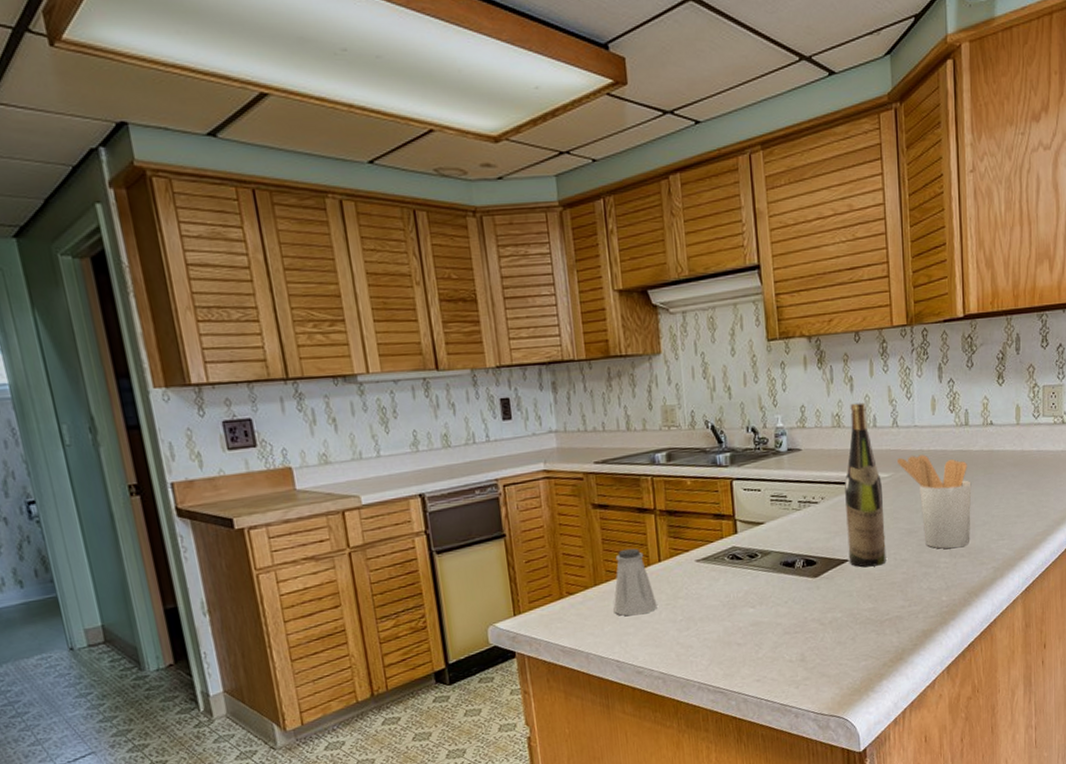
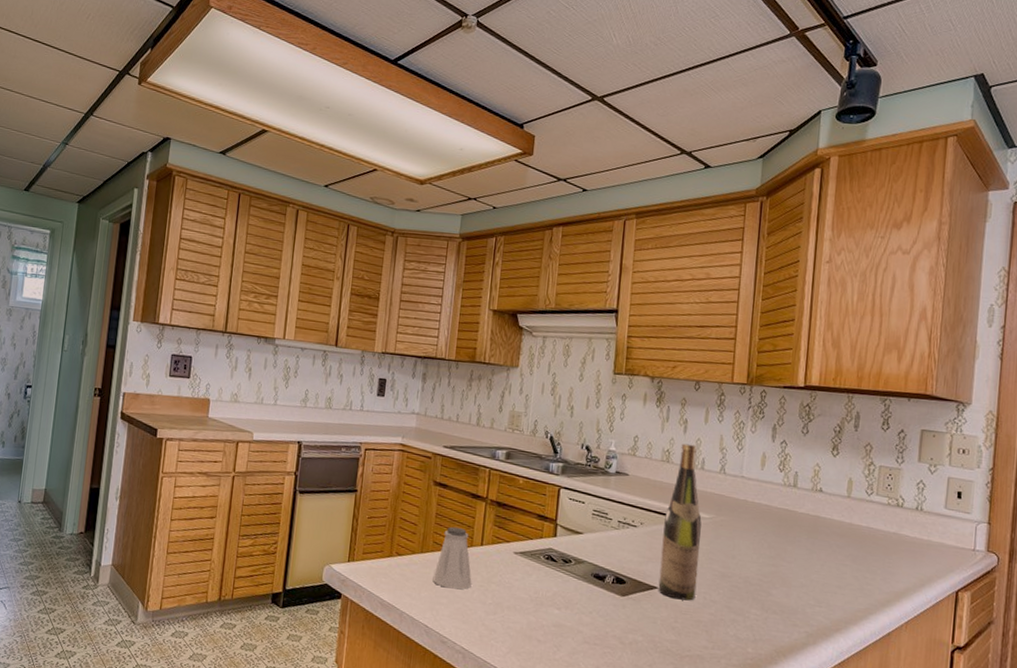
utensil holder: present [896,455,972,549] -> none [719,503,793,604]

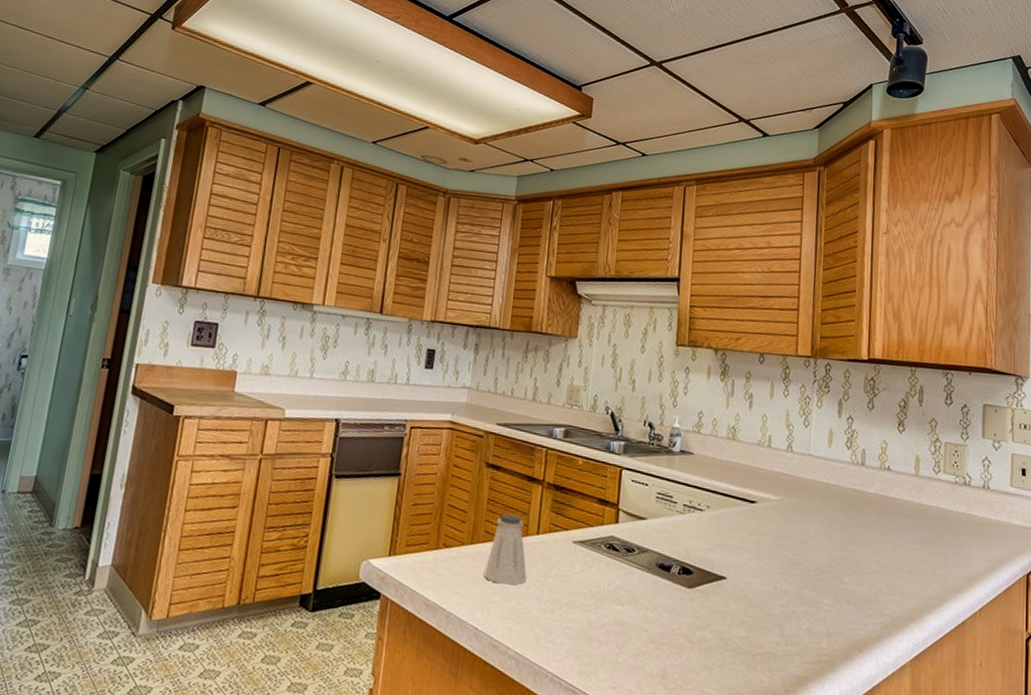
wine bottle: present [658,443,702,601] -> none [726,419,770,592]

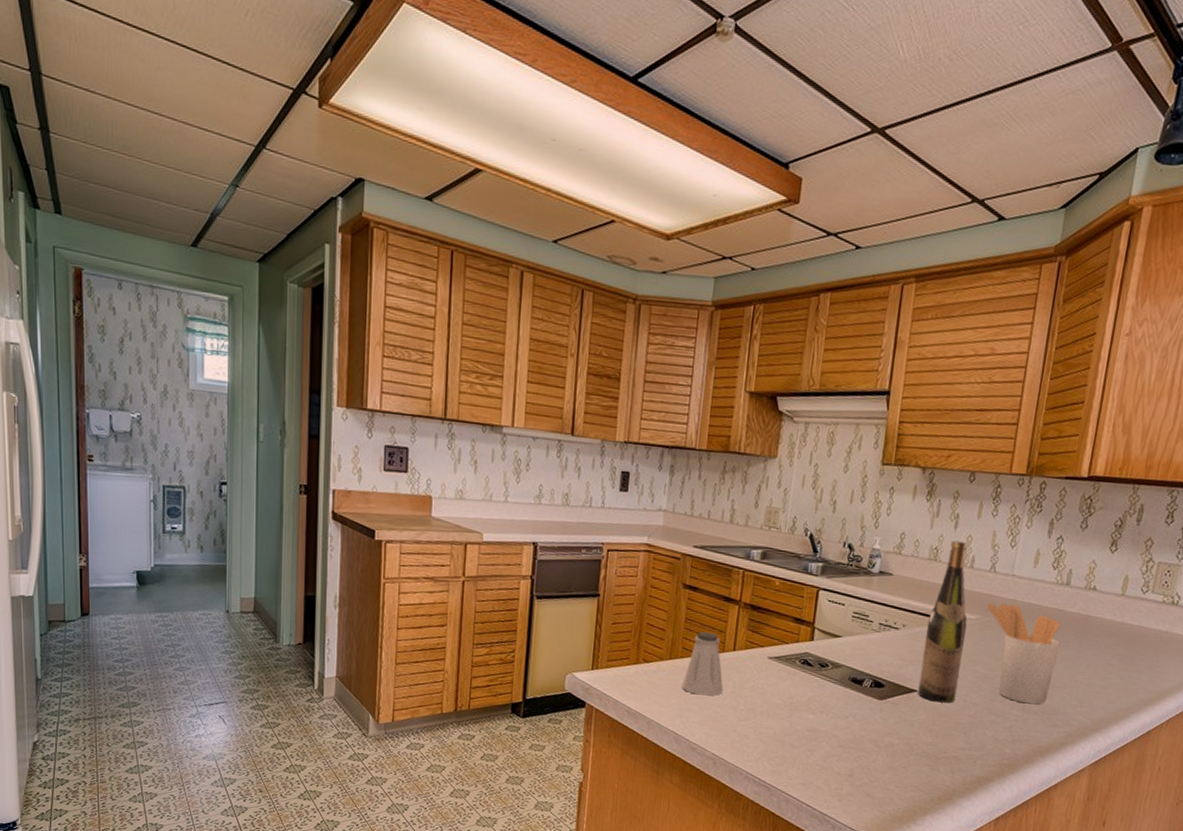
wine bottle: none [726,419,770,592] -> present [917,540,968,703]
utensil holder: none [787,484,864,593] -> present [986,603,1061,705]

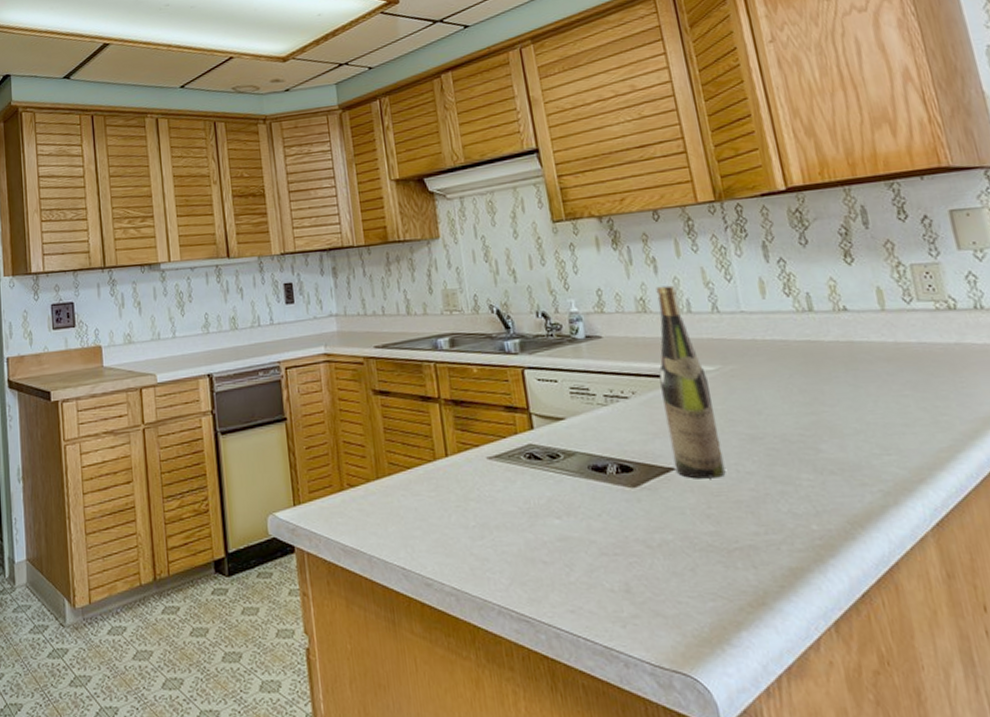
saltshaker: present [682,631,723,696] -> none [397,439,446,517]
utensil holder: present [986,603,1061,705] -> none [722,345,840,463]

